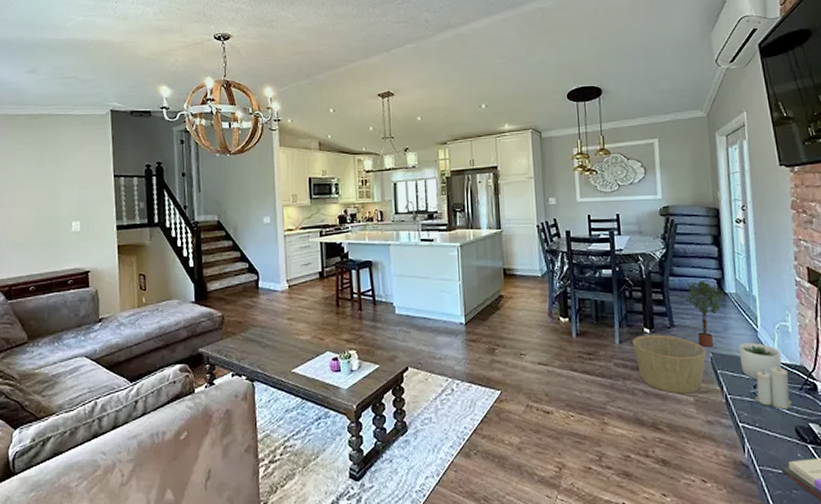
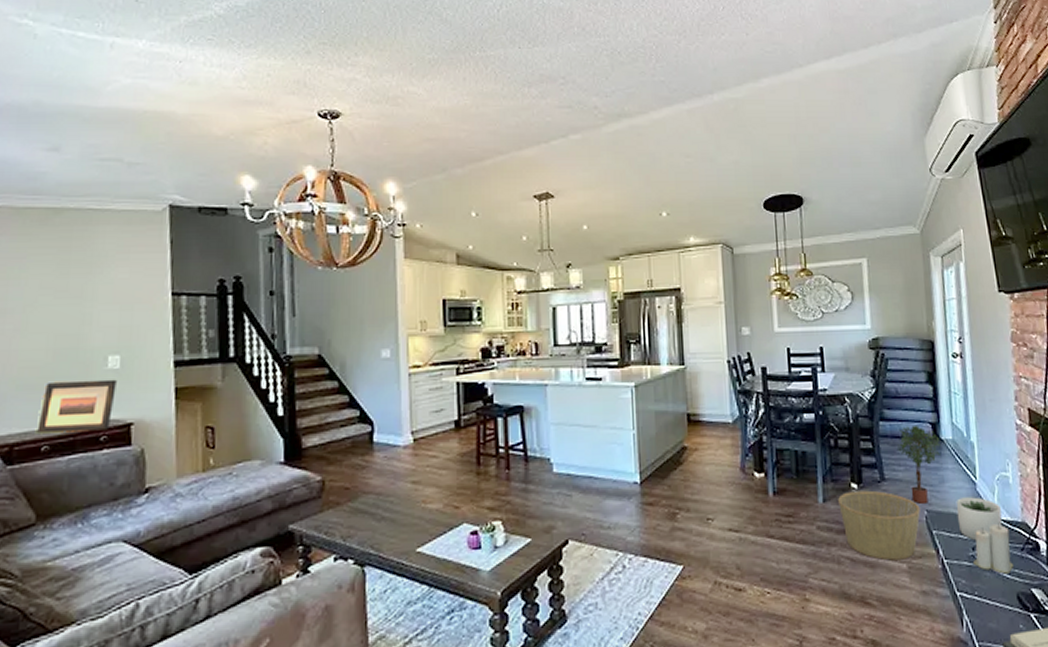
picture frame: none [26,239,78,278] -> present [37,379,117,434]

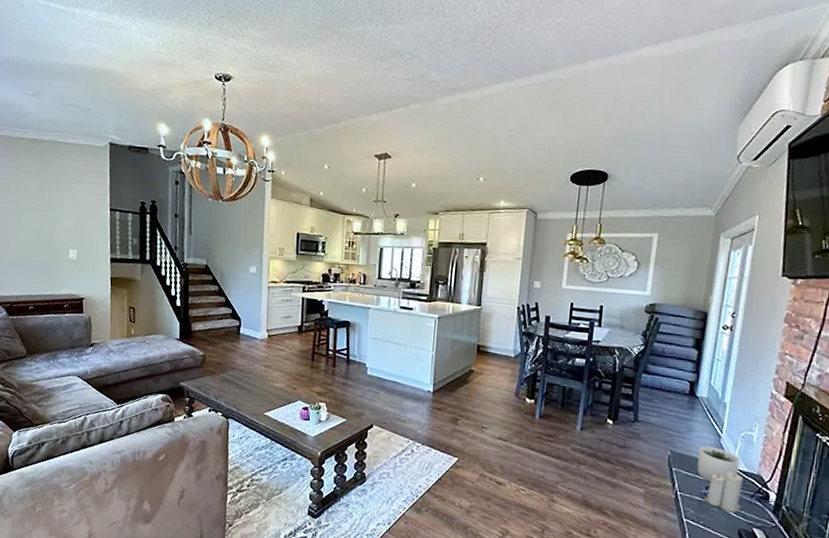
picture frame: present [37,379,117,434] -> none [26,264,74,301]
basket: present [838,490,920,561] -> none [593,425,665,486]
potted tree: present [896,424,942,504] -> none [653,381,697,445]

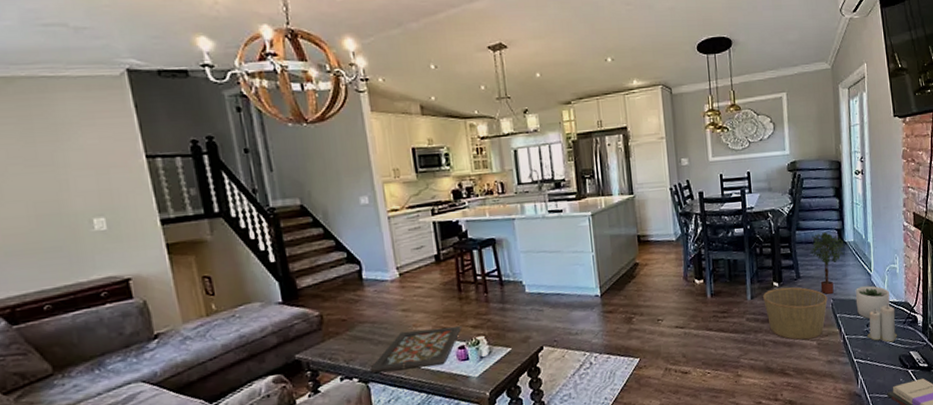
decorative tray: none [232,383,309,419] -> present [370,325,463,373]
basket: none [593,425,665,486] -> present [763,287,828,340]
potted tree: none [653,381,697,445] -> present [809,231,845,294]

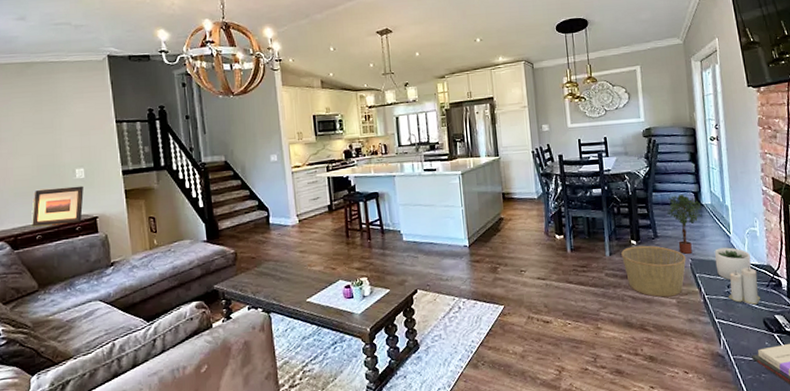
picture frame: none [34,240,108,295] -> present [32,185,84,227]
decorative tray: present [370,325,463,373] -> none [272,267,349,305]

